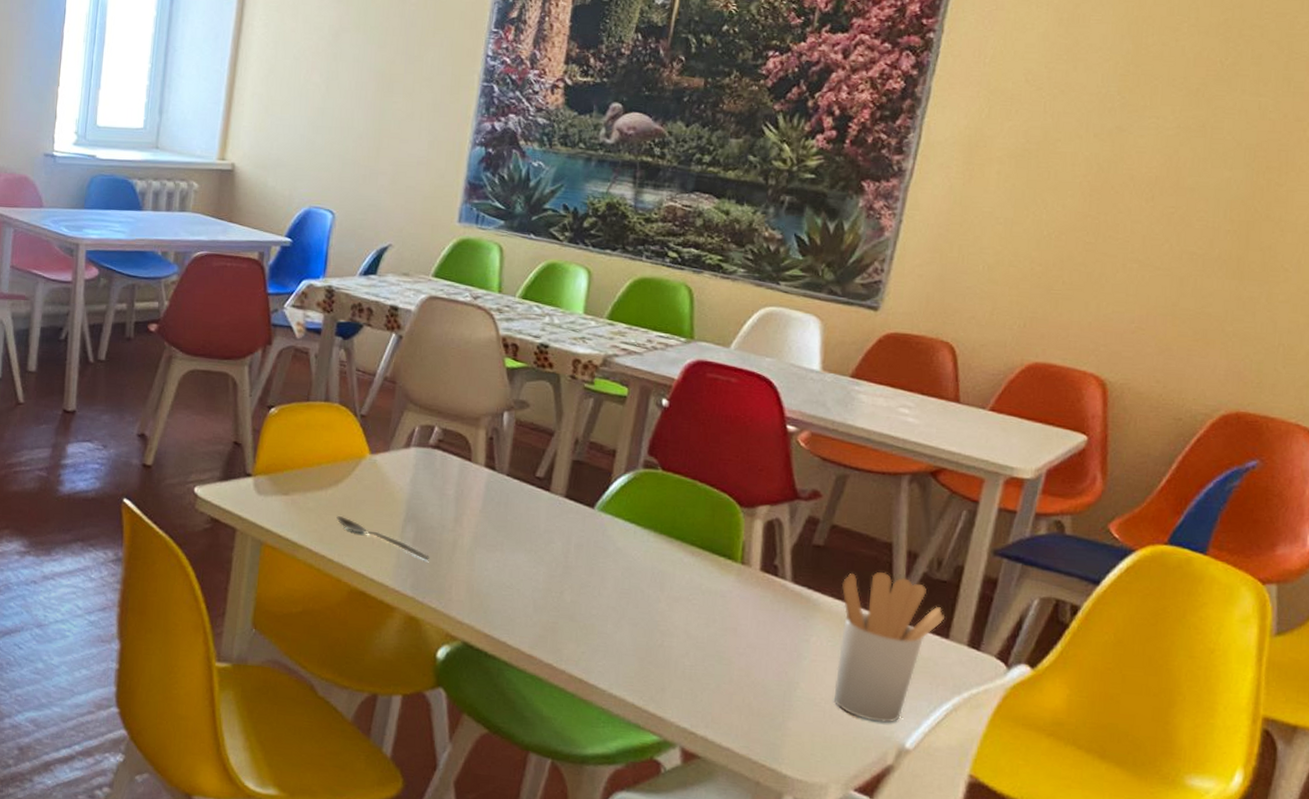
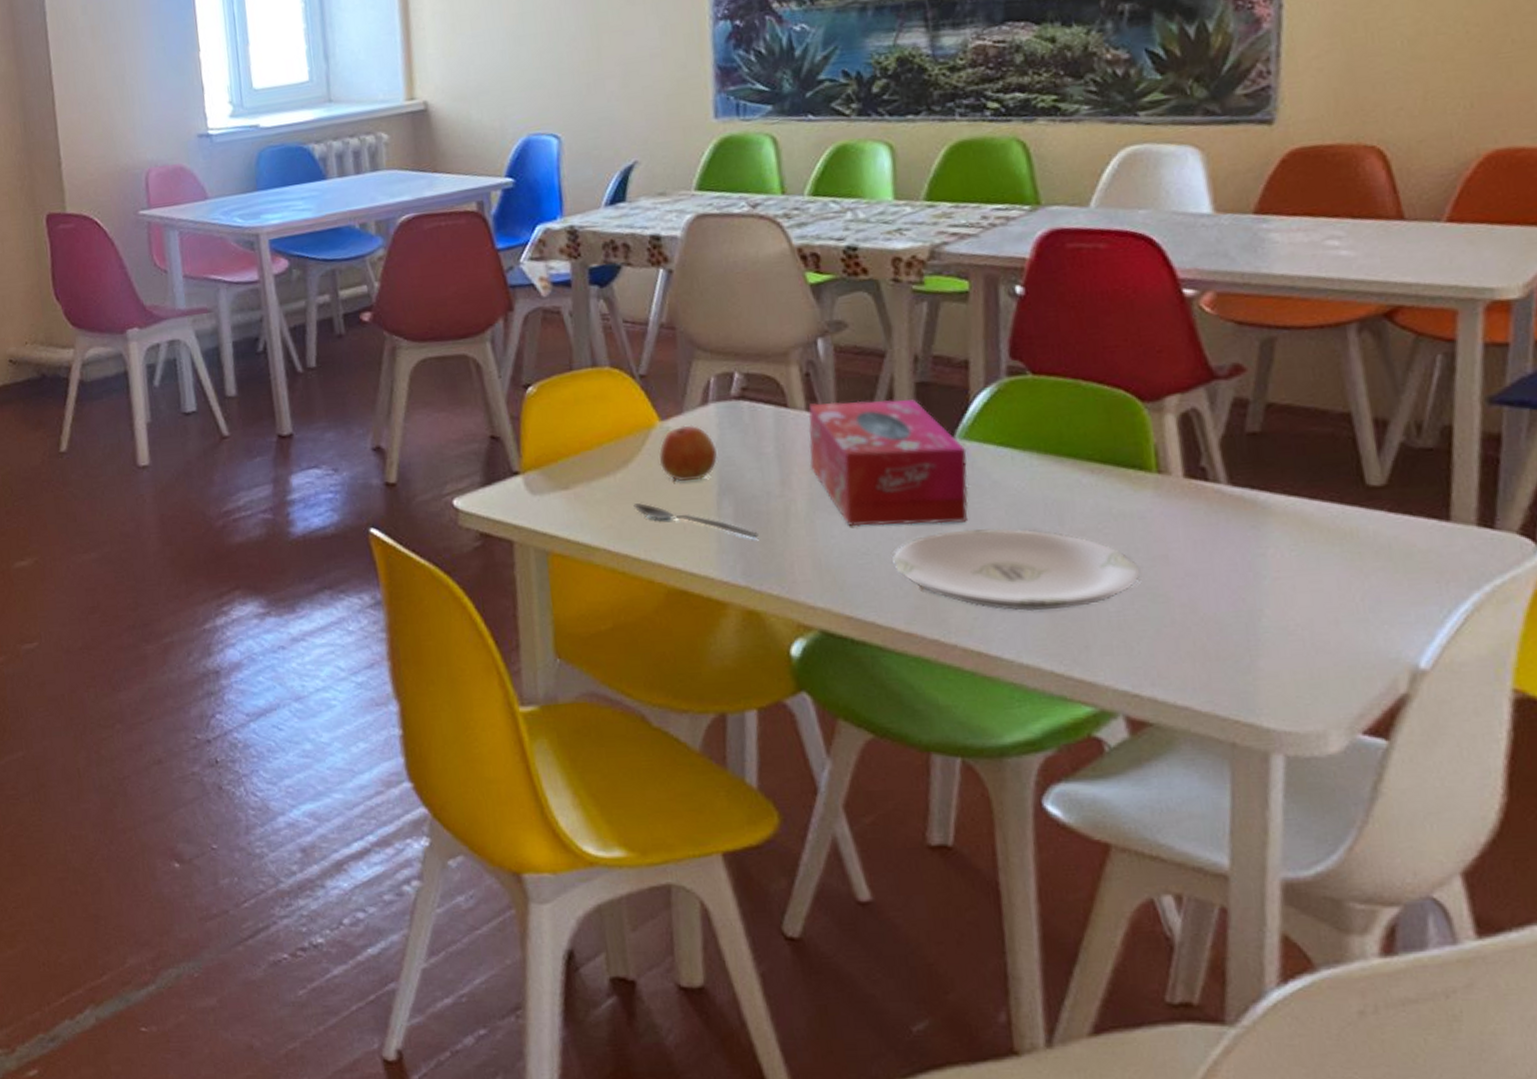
apple: none [363,461,411,507] -> present [659,425,719,481]
tissue box: none [480,462,601,576] -> present [808,399,968,527]
plate: none [529,581,714,657] -> present [892,528,1140,612]
utensil holder: present [833,571,946,723] -> none [1295,450,1441,643]

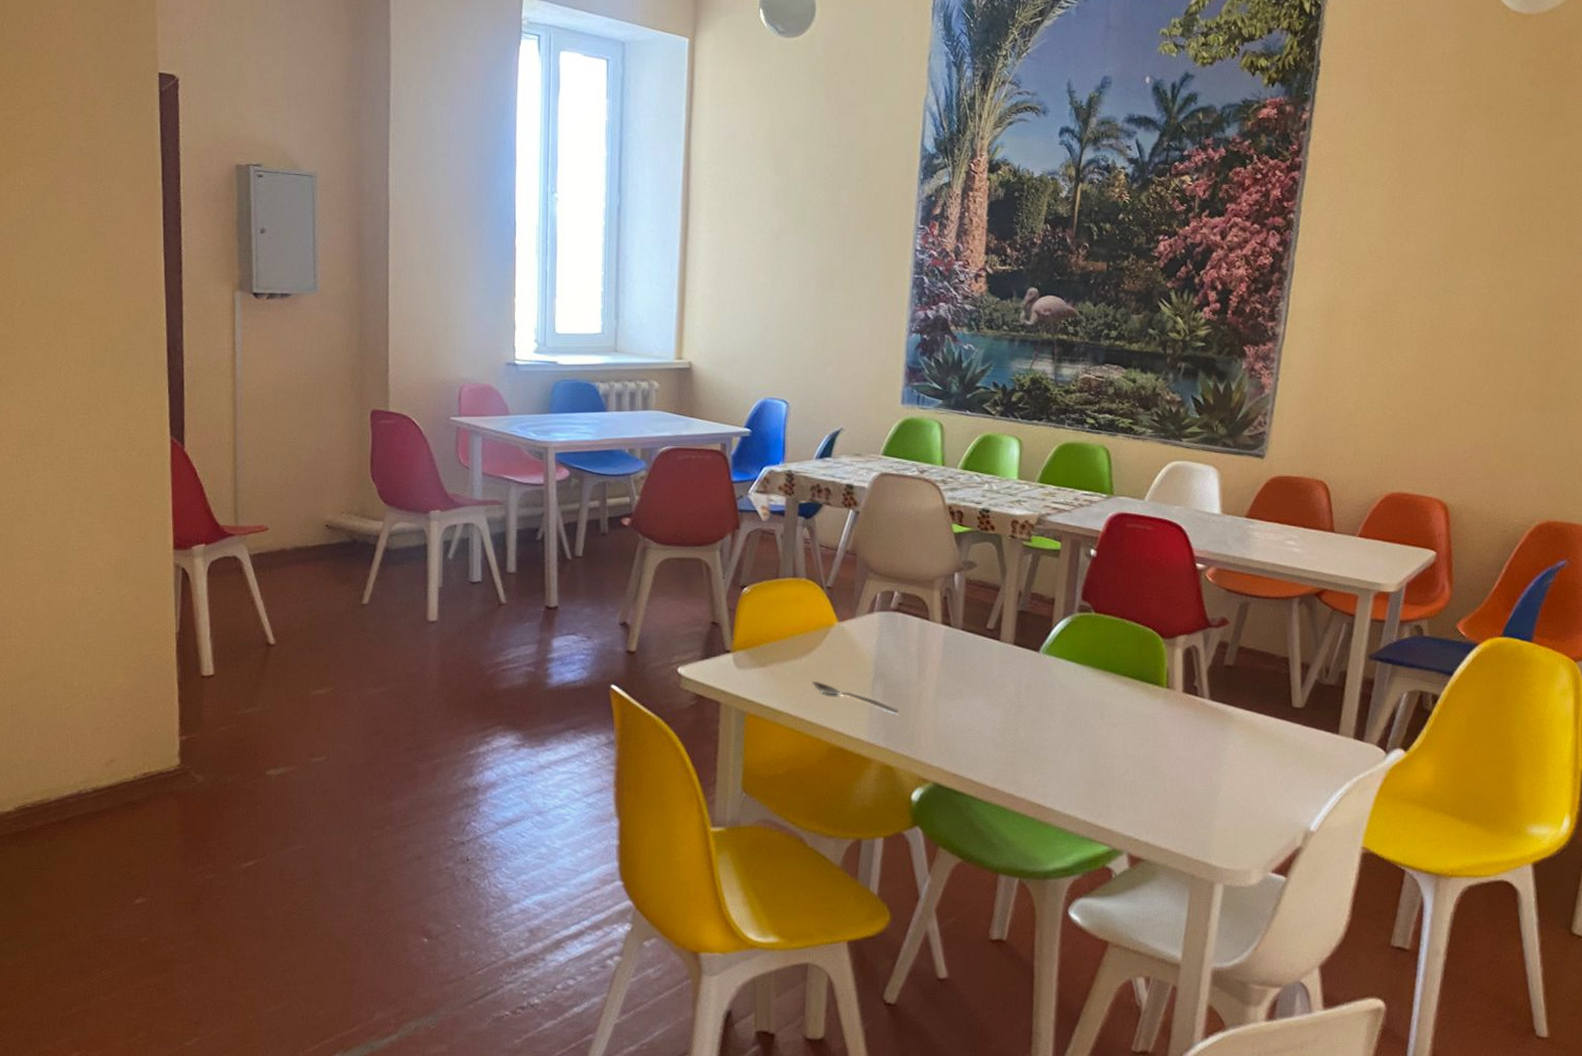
apple: present [659,425,719,481] -> none [834,627,877,668]
tissue box: present [808,399,968,527] -> none [940,619,1046,712]
plate: present [892,528,1140,612] -> none [989,717,1149,778]

